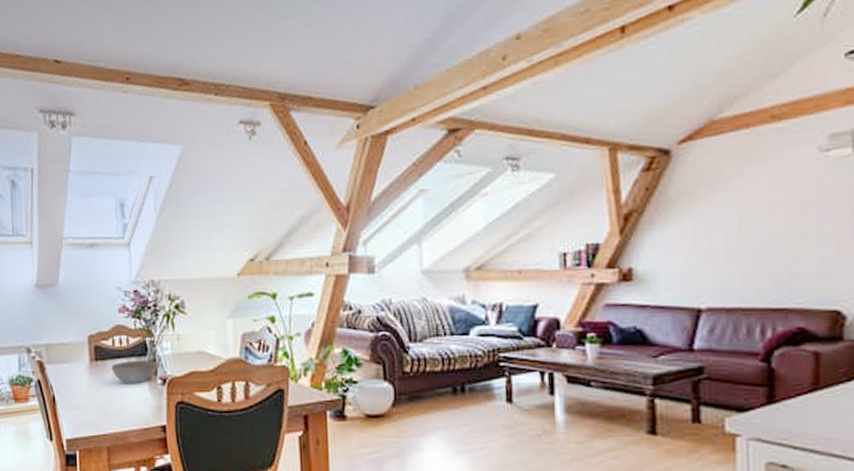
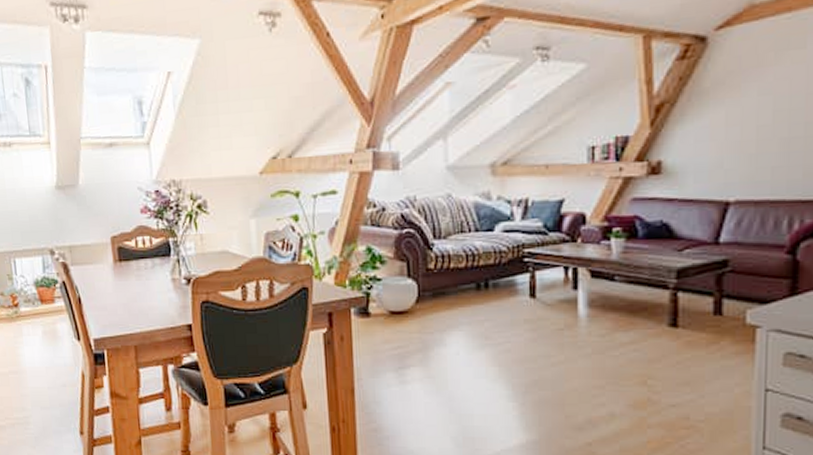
bowl: present [111,360,158,384] -> none [135,260,182,285]

